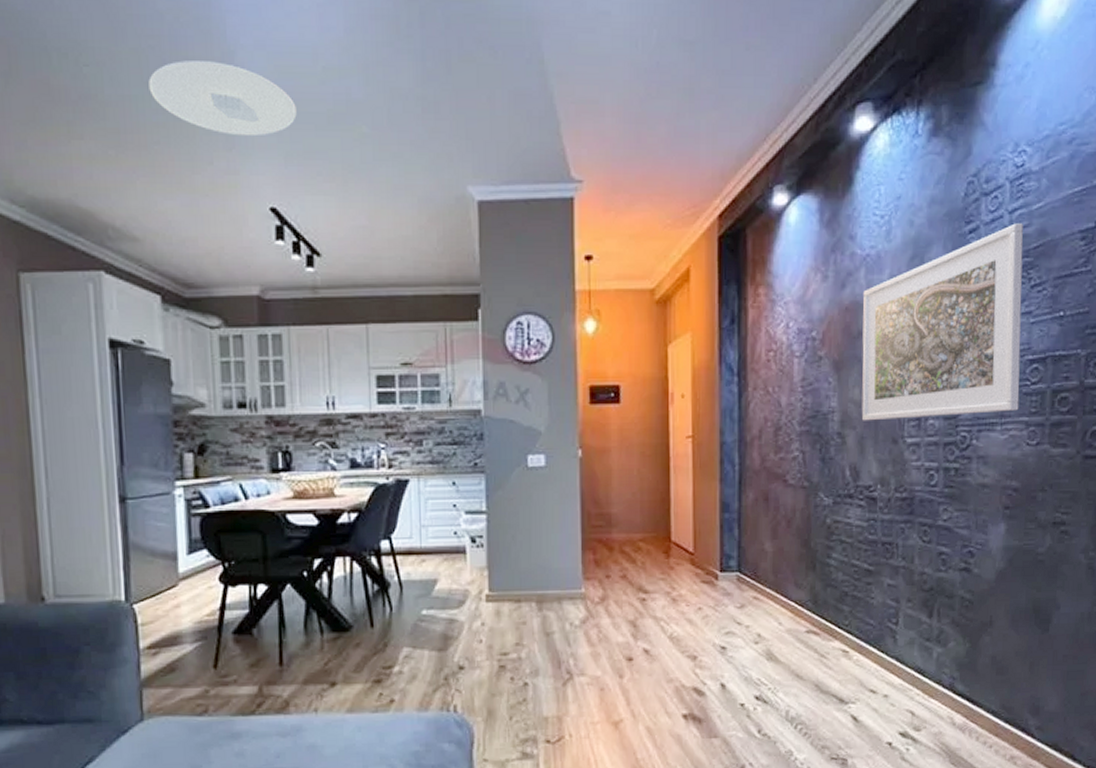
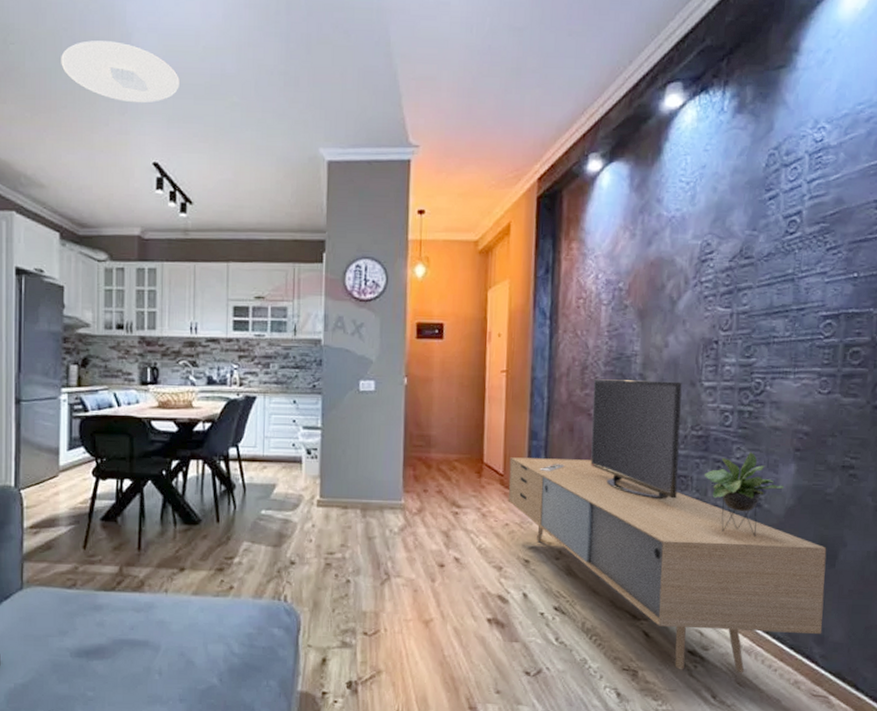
media console: none [700,439,1040,755] -> present [508,379,827,673]
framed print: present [861,223,1023,421] -> none [662,192,821,365]

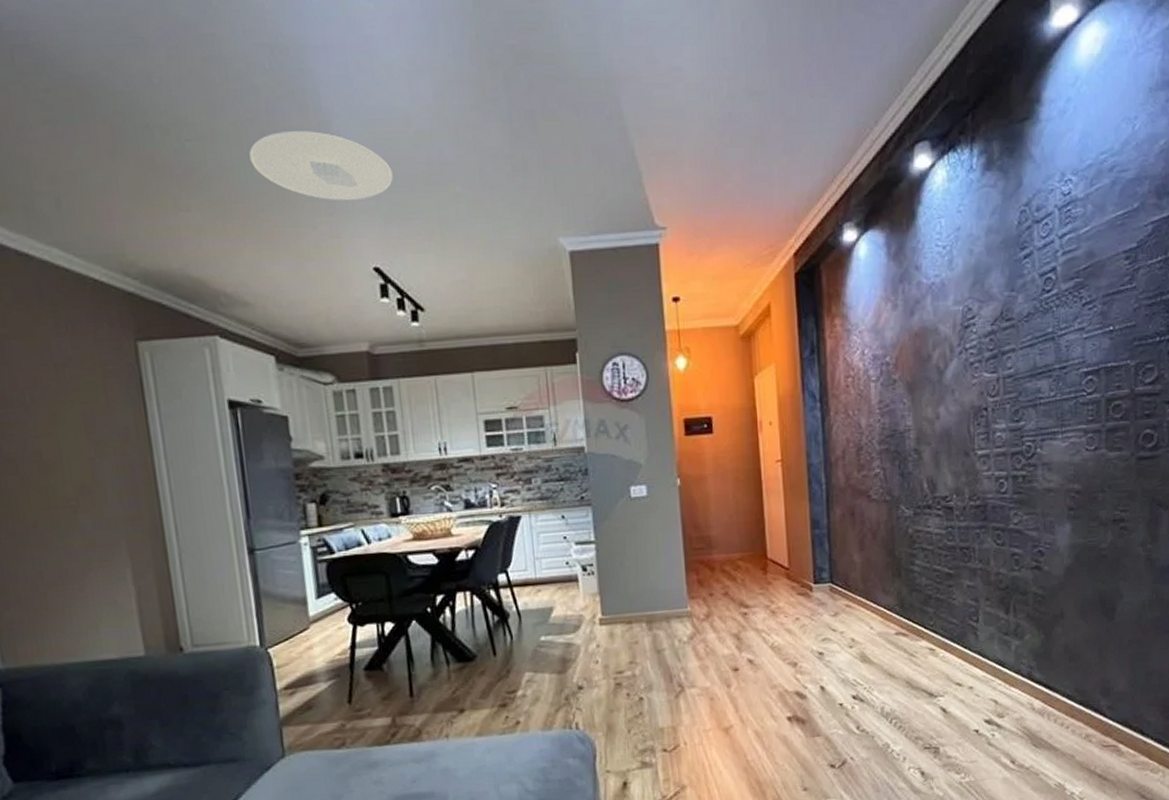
media console: present [508,379,827,673] -> none [794,453,1107,741]

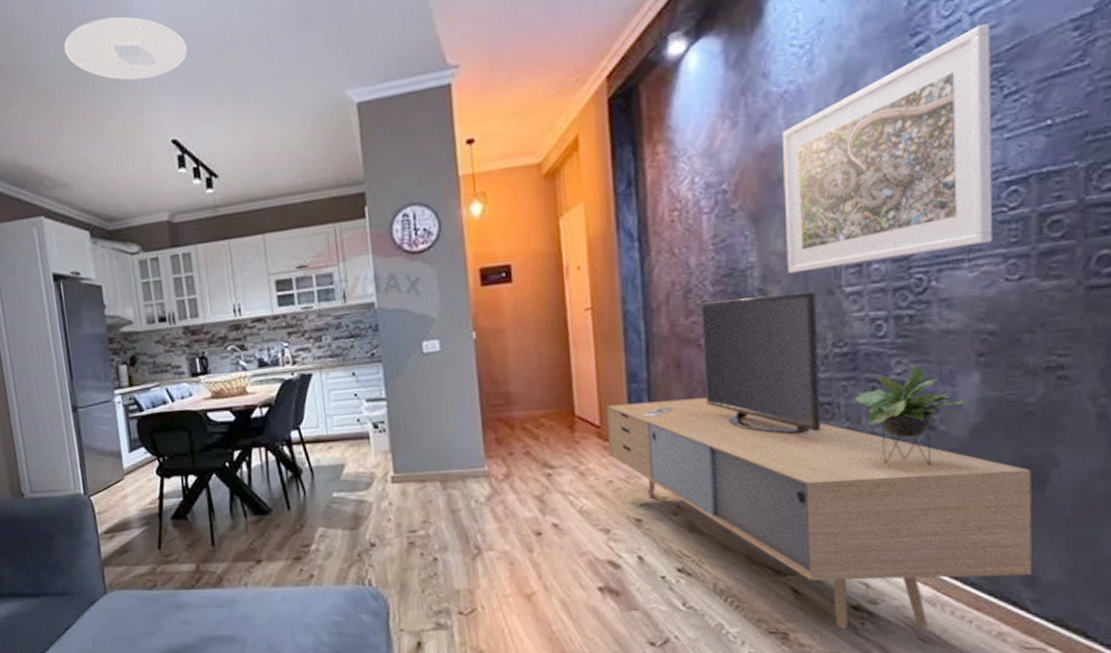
media console: none [794,453,1107,741] -> present [606,291,1033,629]
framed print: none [930,247,1077,437] -> present [781,24,993,274]

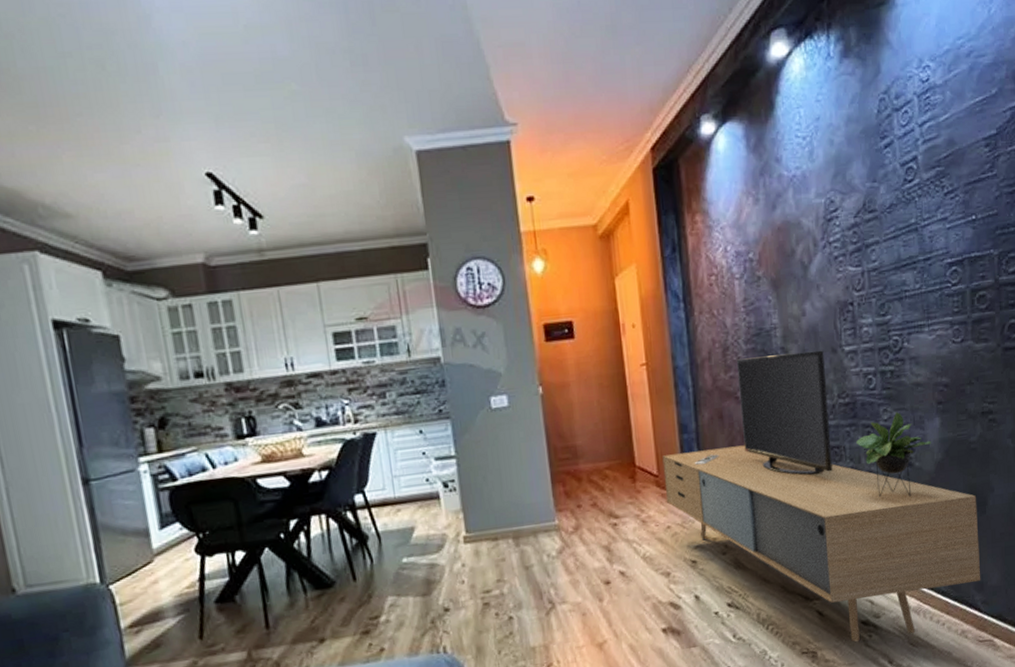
ceiling light: present [64,16,188,81] -> none [62,26,223,102]
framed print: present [781,24,993,274] -> none [792,135,943,334]

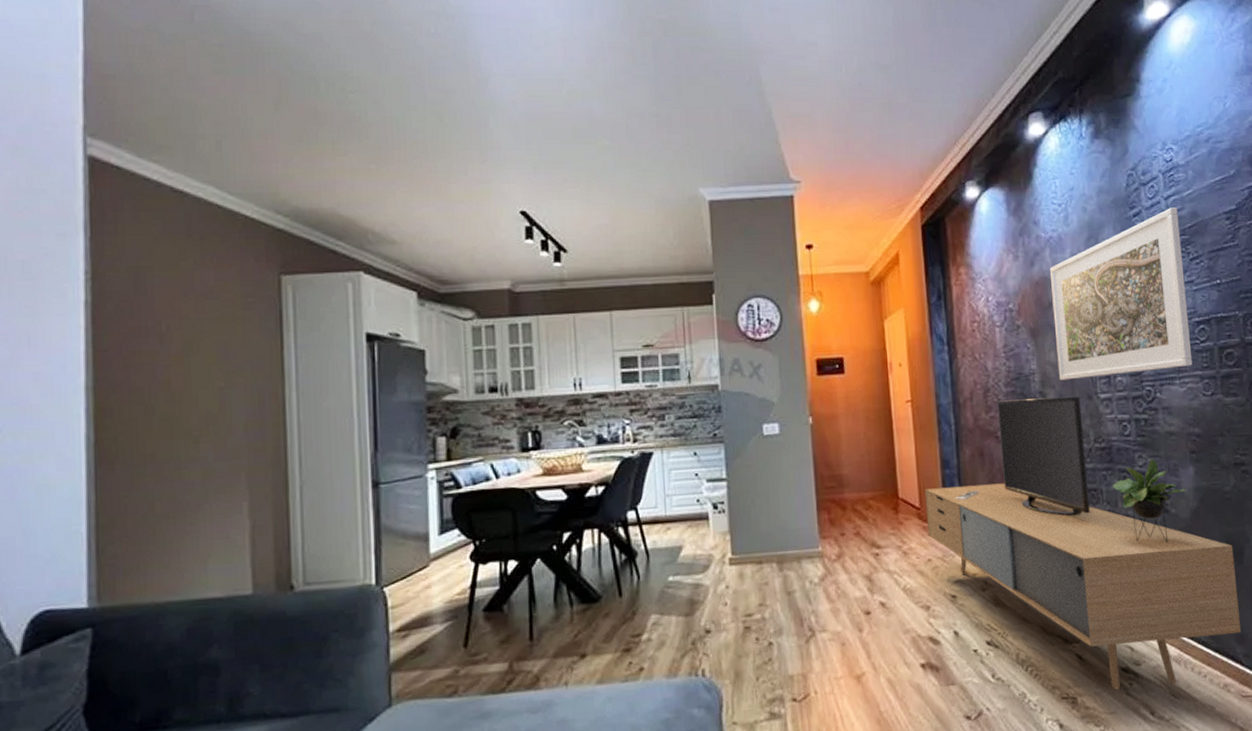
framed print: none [792,135,943,334] -> present [1049,207,1193,381]

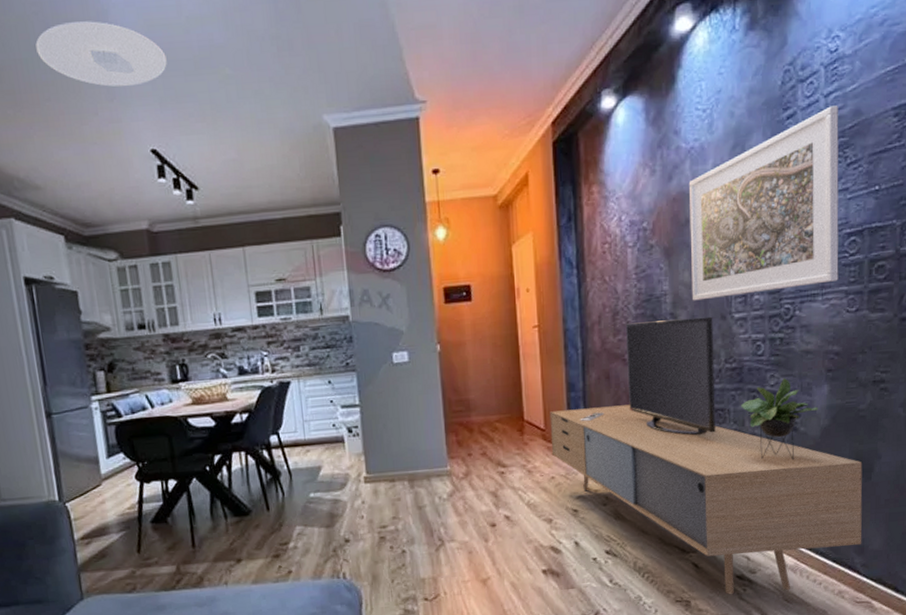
ceiling light: none [409,87,544,150] -> present [35,21,167,87]

